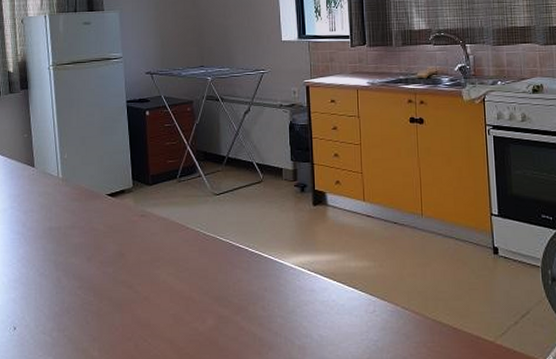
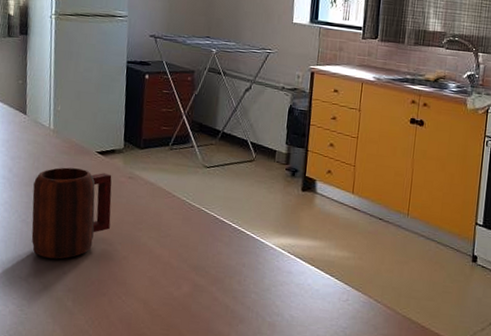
mug: none [48,214,128,309] -> present [31,167,112,259]

